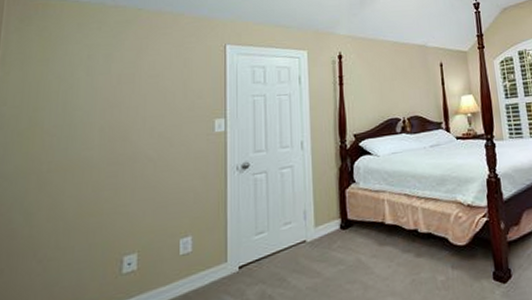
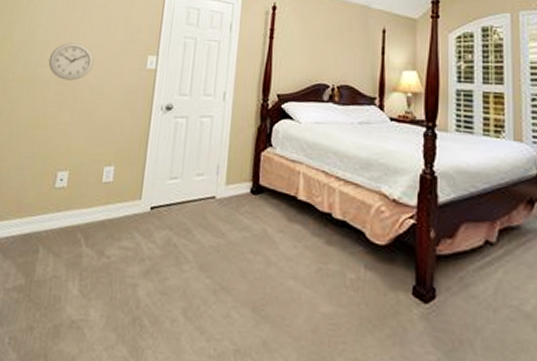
wall clock: none [94,119,152,160] -> present [48,43,94,81]

